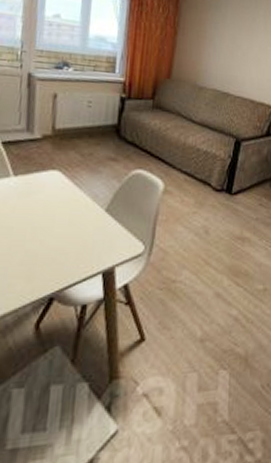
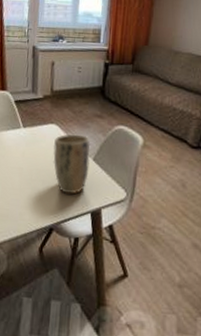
plant pot: none [54,181,103,254] -> present [53,134,91,195]

